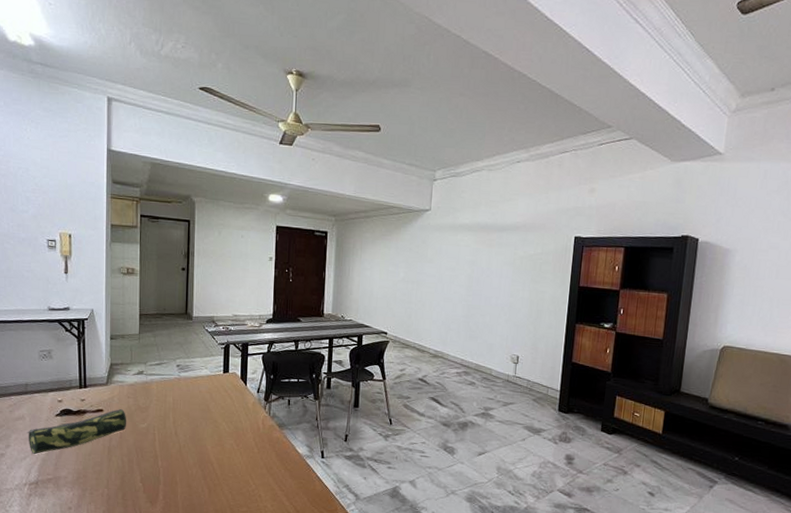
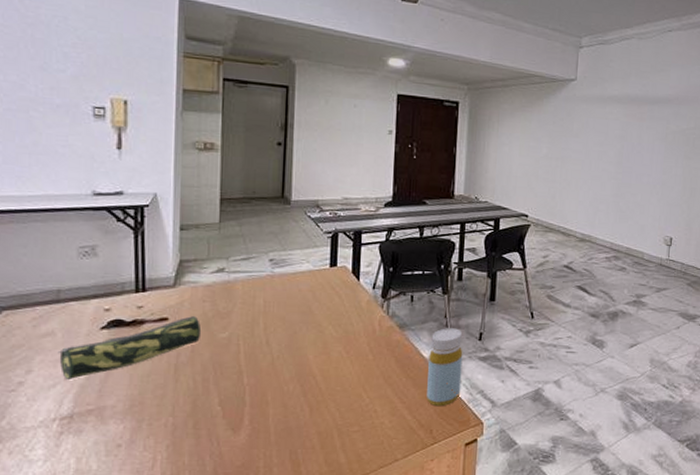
bottle: none [301,429,332,496] -> present [427,328,463,407]

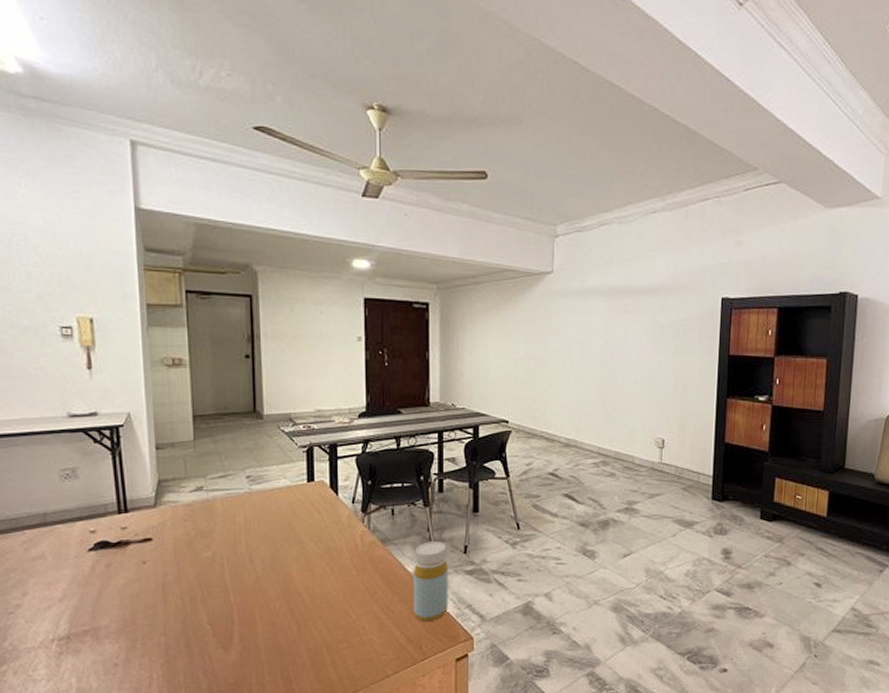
pencil case: present [57,316,202,381] -> none [50,536,186,602]

